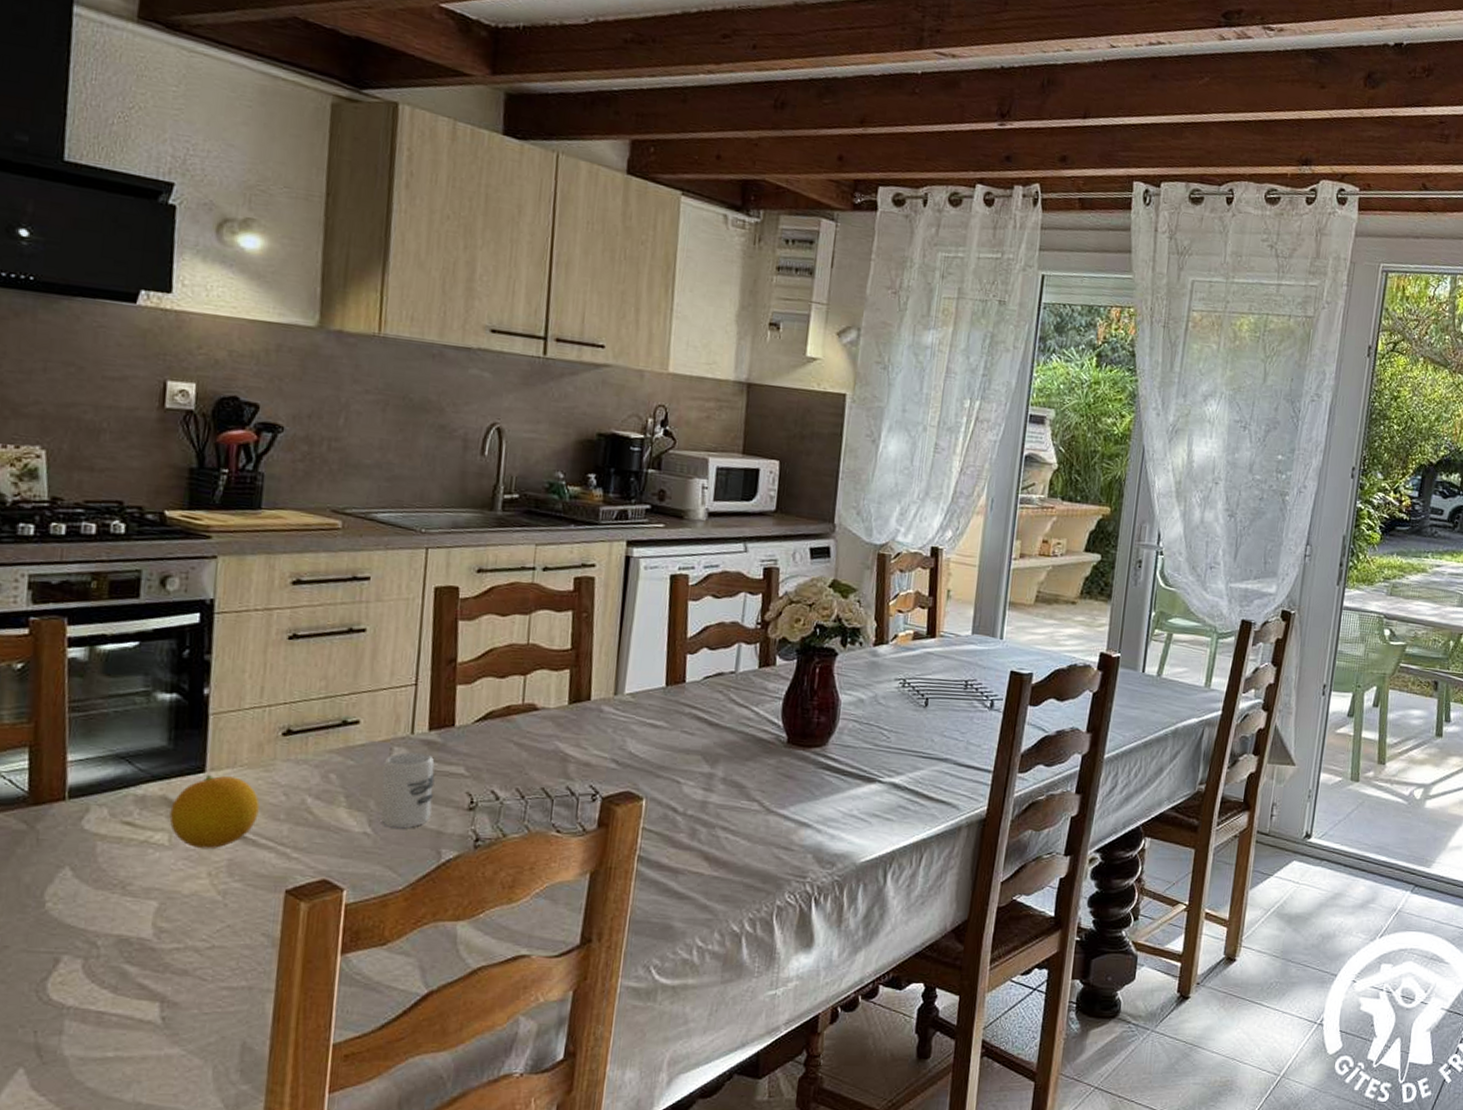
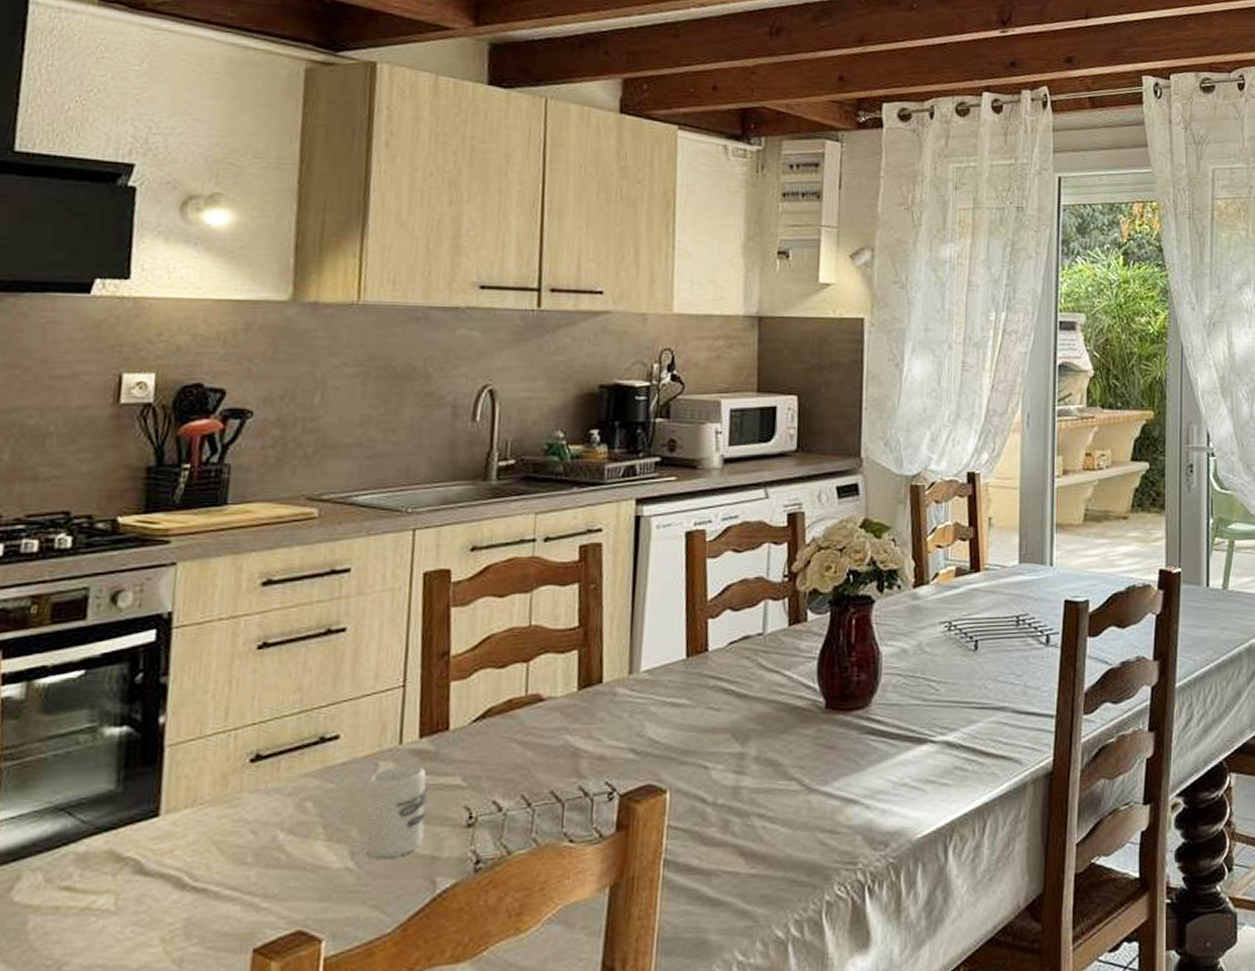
fruit: present [169,774,260,849] -> none [115,818,223,910]

